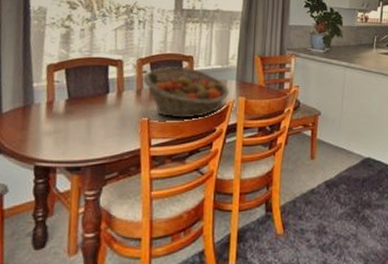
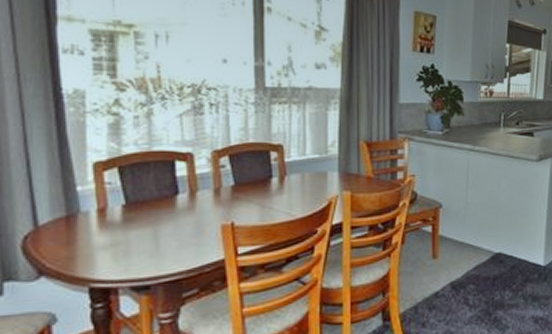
fruit basket: present [143,66,229,118] -> none [221,158,331,220]

